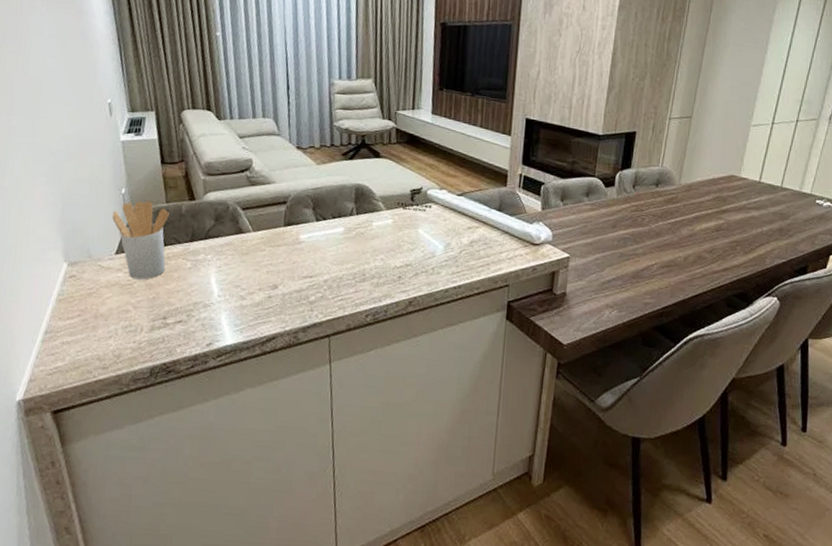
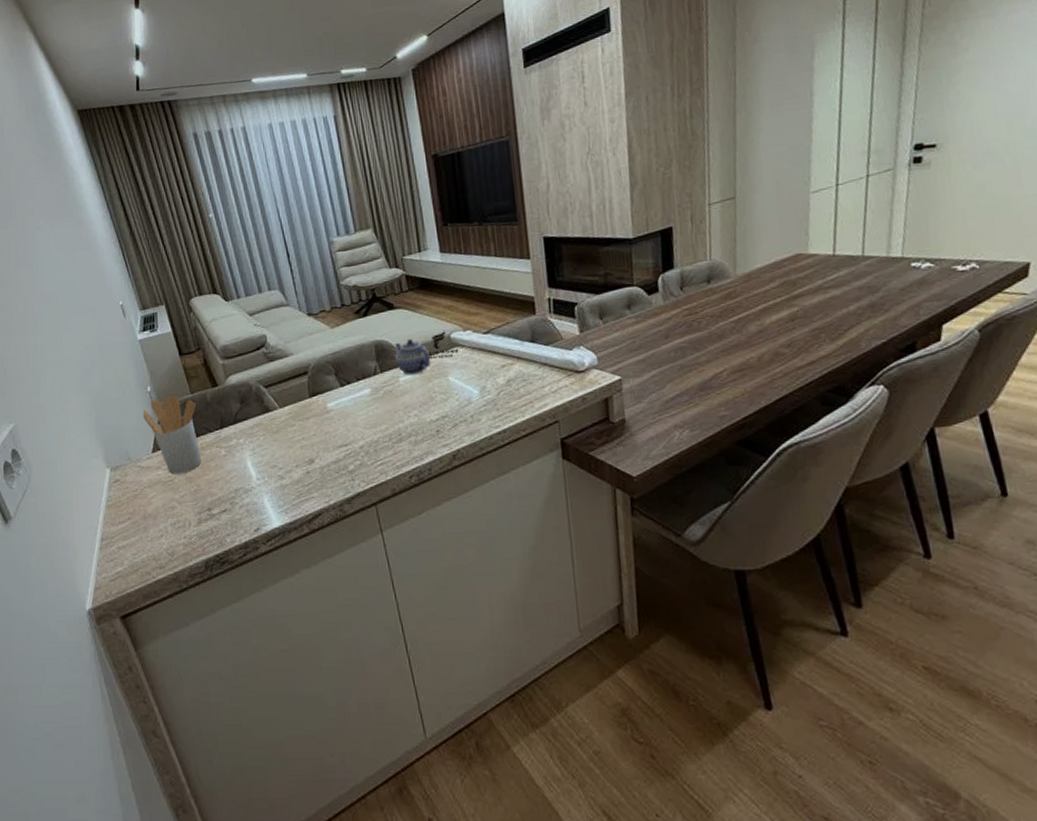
teapot: none [372,187,406,222] -> present [394,338,431,375]

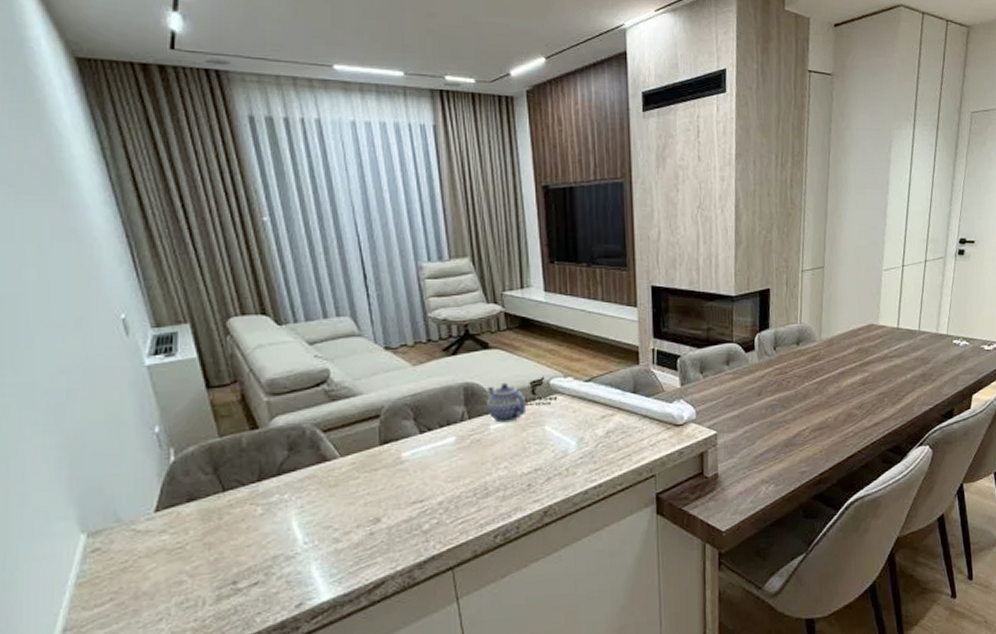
utensil holder: present [142,395,202,475] -> none [144,438,228,540]

